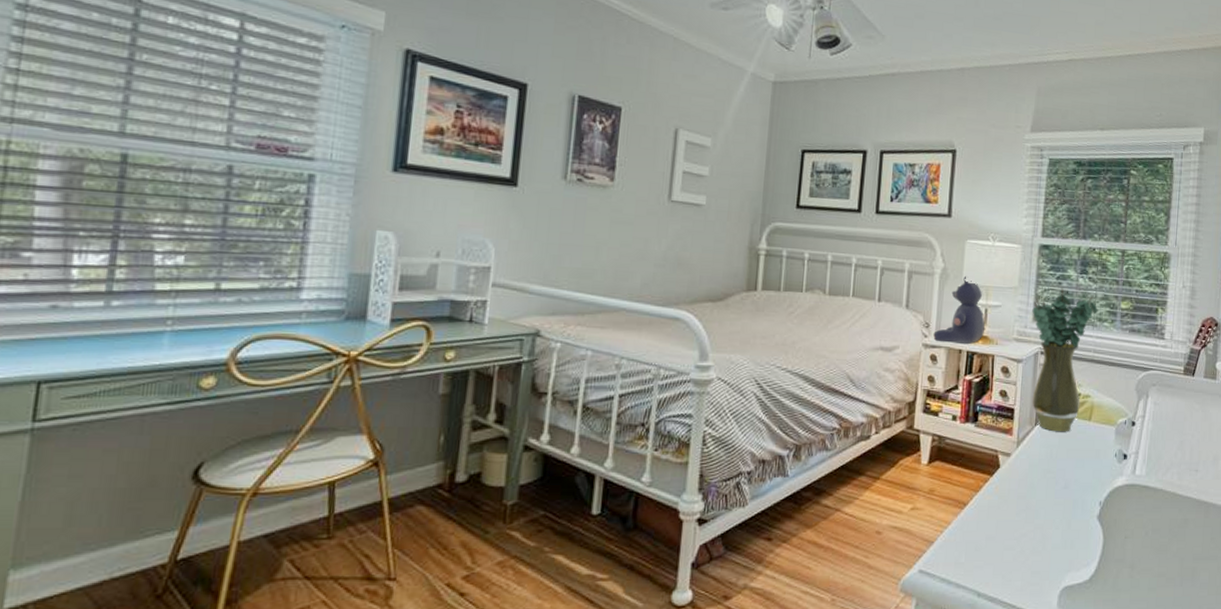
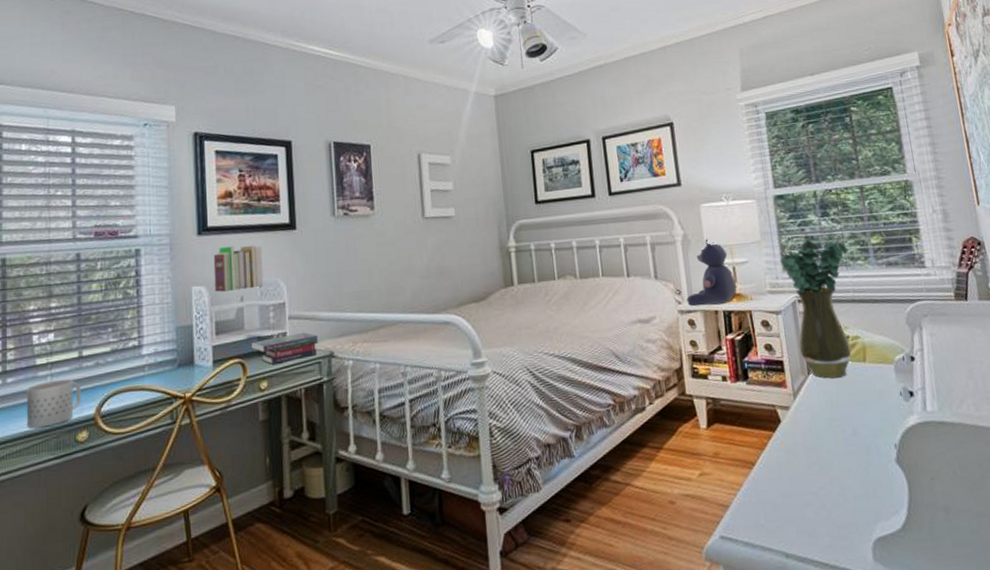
mug: none [132,311,214,366] -> present [26,378,82,429]
books: none [405,191,472,246] -> present [213,245,264,292]
books: none [441,303,524,335] -> present [251,332,318,366]

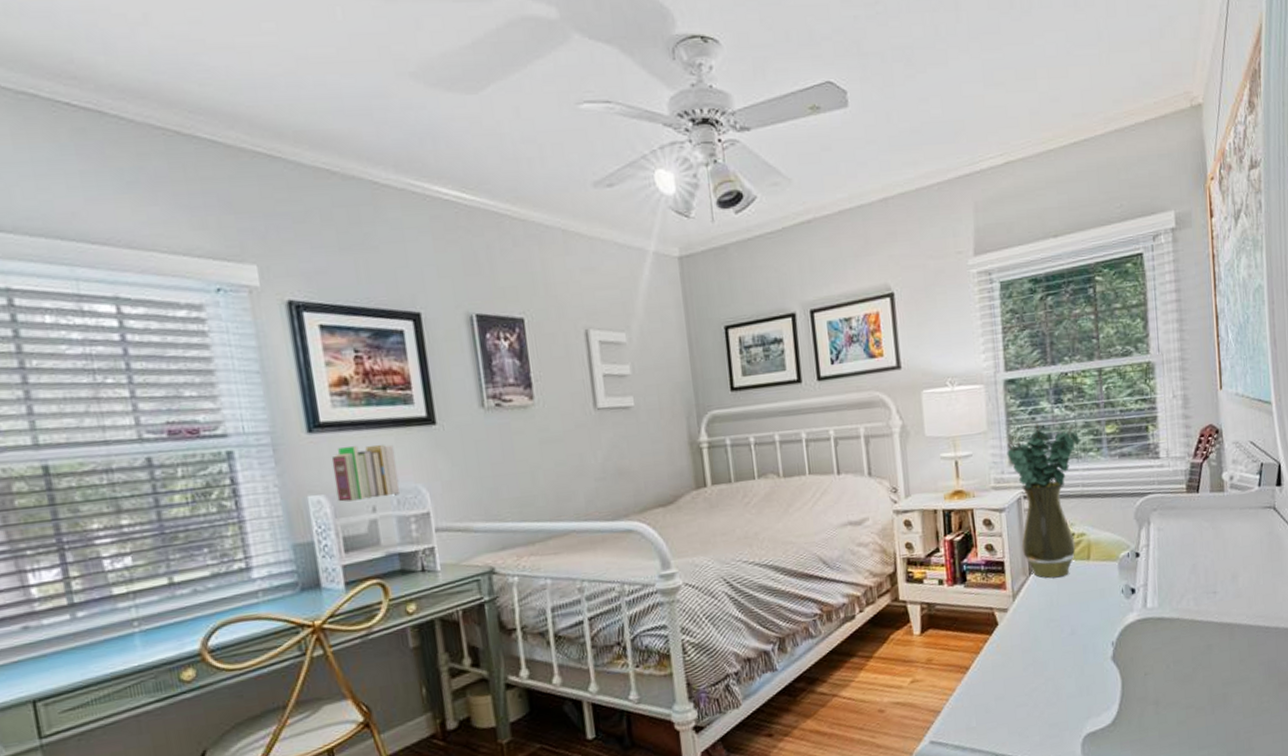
mug: present [26,378,82,429] -> none [105,609,181,669]
books: present [251,332,318,366] -> none [391,546,475,586]
teddy bear: present [686,238,737,307] -> none [903,429,958,506]

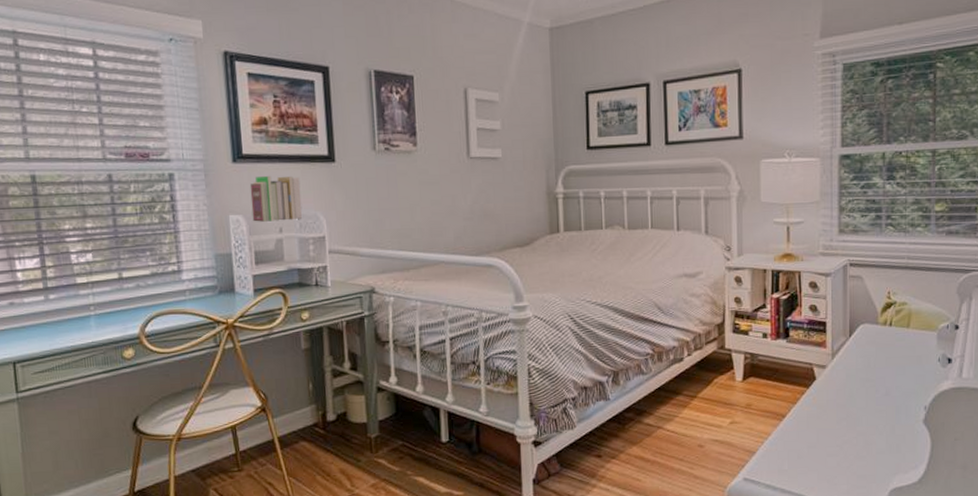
vase: present [1007,423,1080,578] -> none [837,197,909,341]

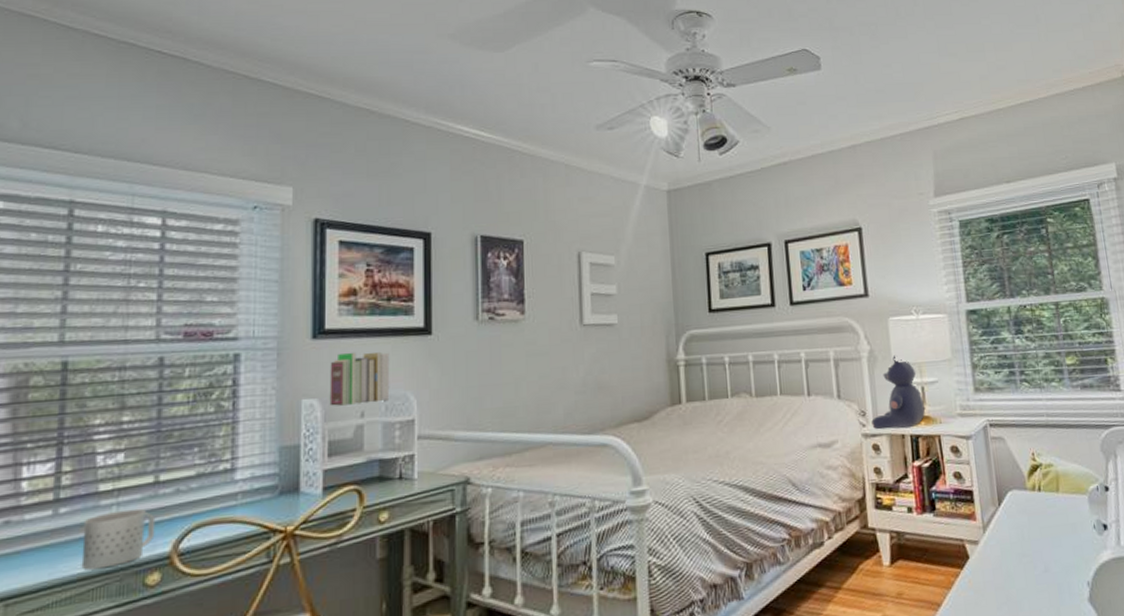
mug: none [69,298,125,344] -> present [81,508,156,570]
teddy bear: none [736,195,788,264] -> present [871,354,925,430]

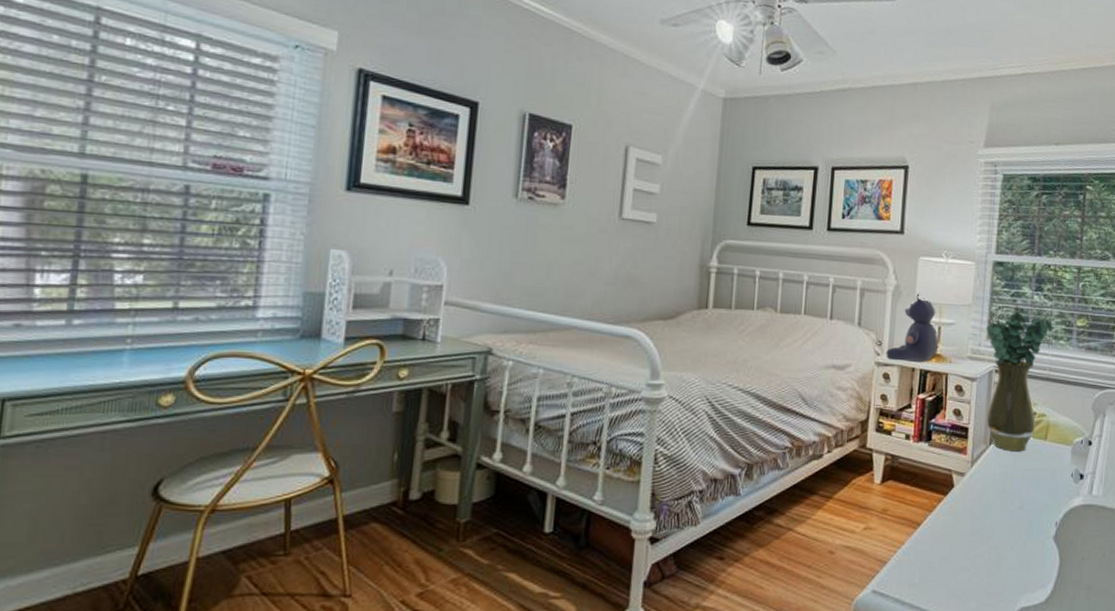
mug: present [81,508,156,570] -> none [93,330,173,384]
books: present [329,352,390,406] -> none [358,210,424,264]
vase: none [971,352,1045,510] -> present [986,305,1053,452]

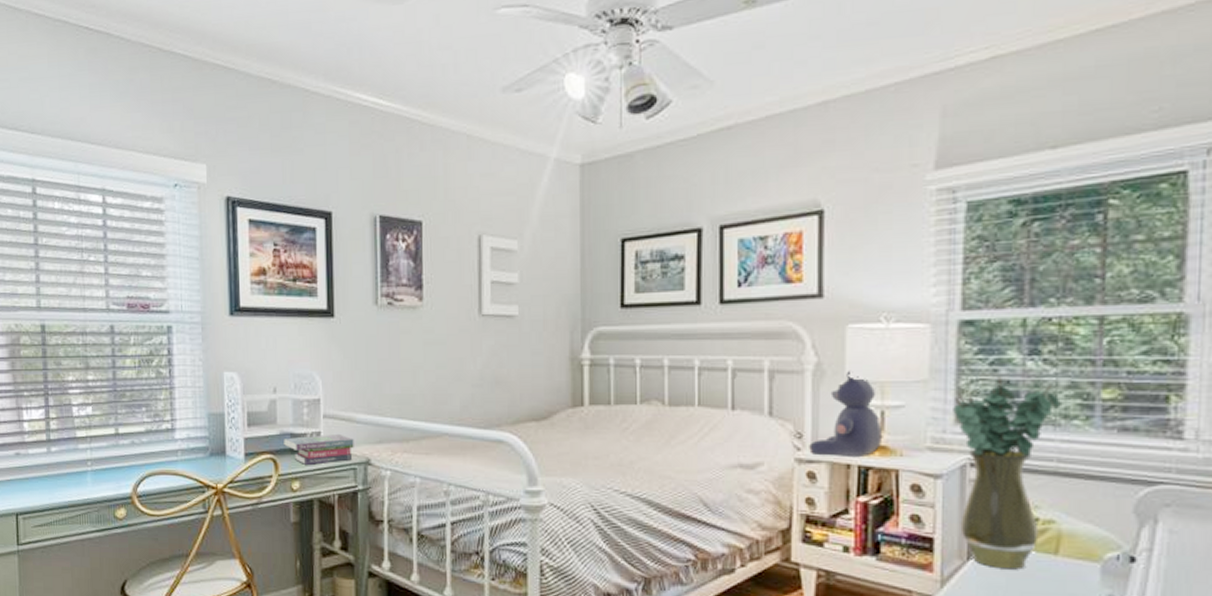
books: none [394,322,476,353] -> present [284,435,354,466]

